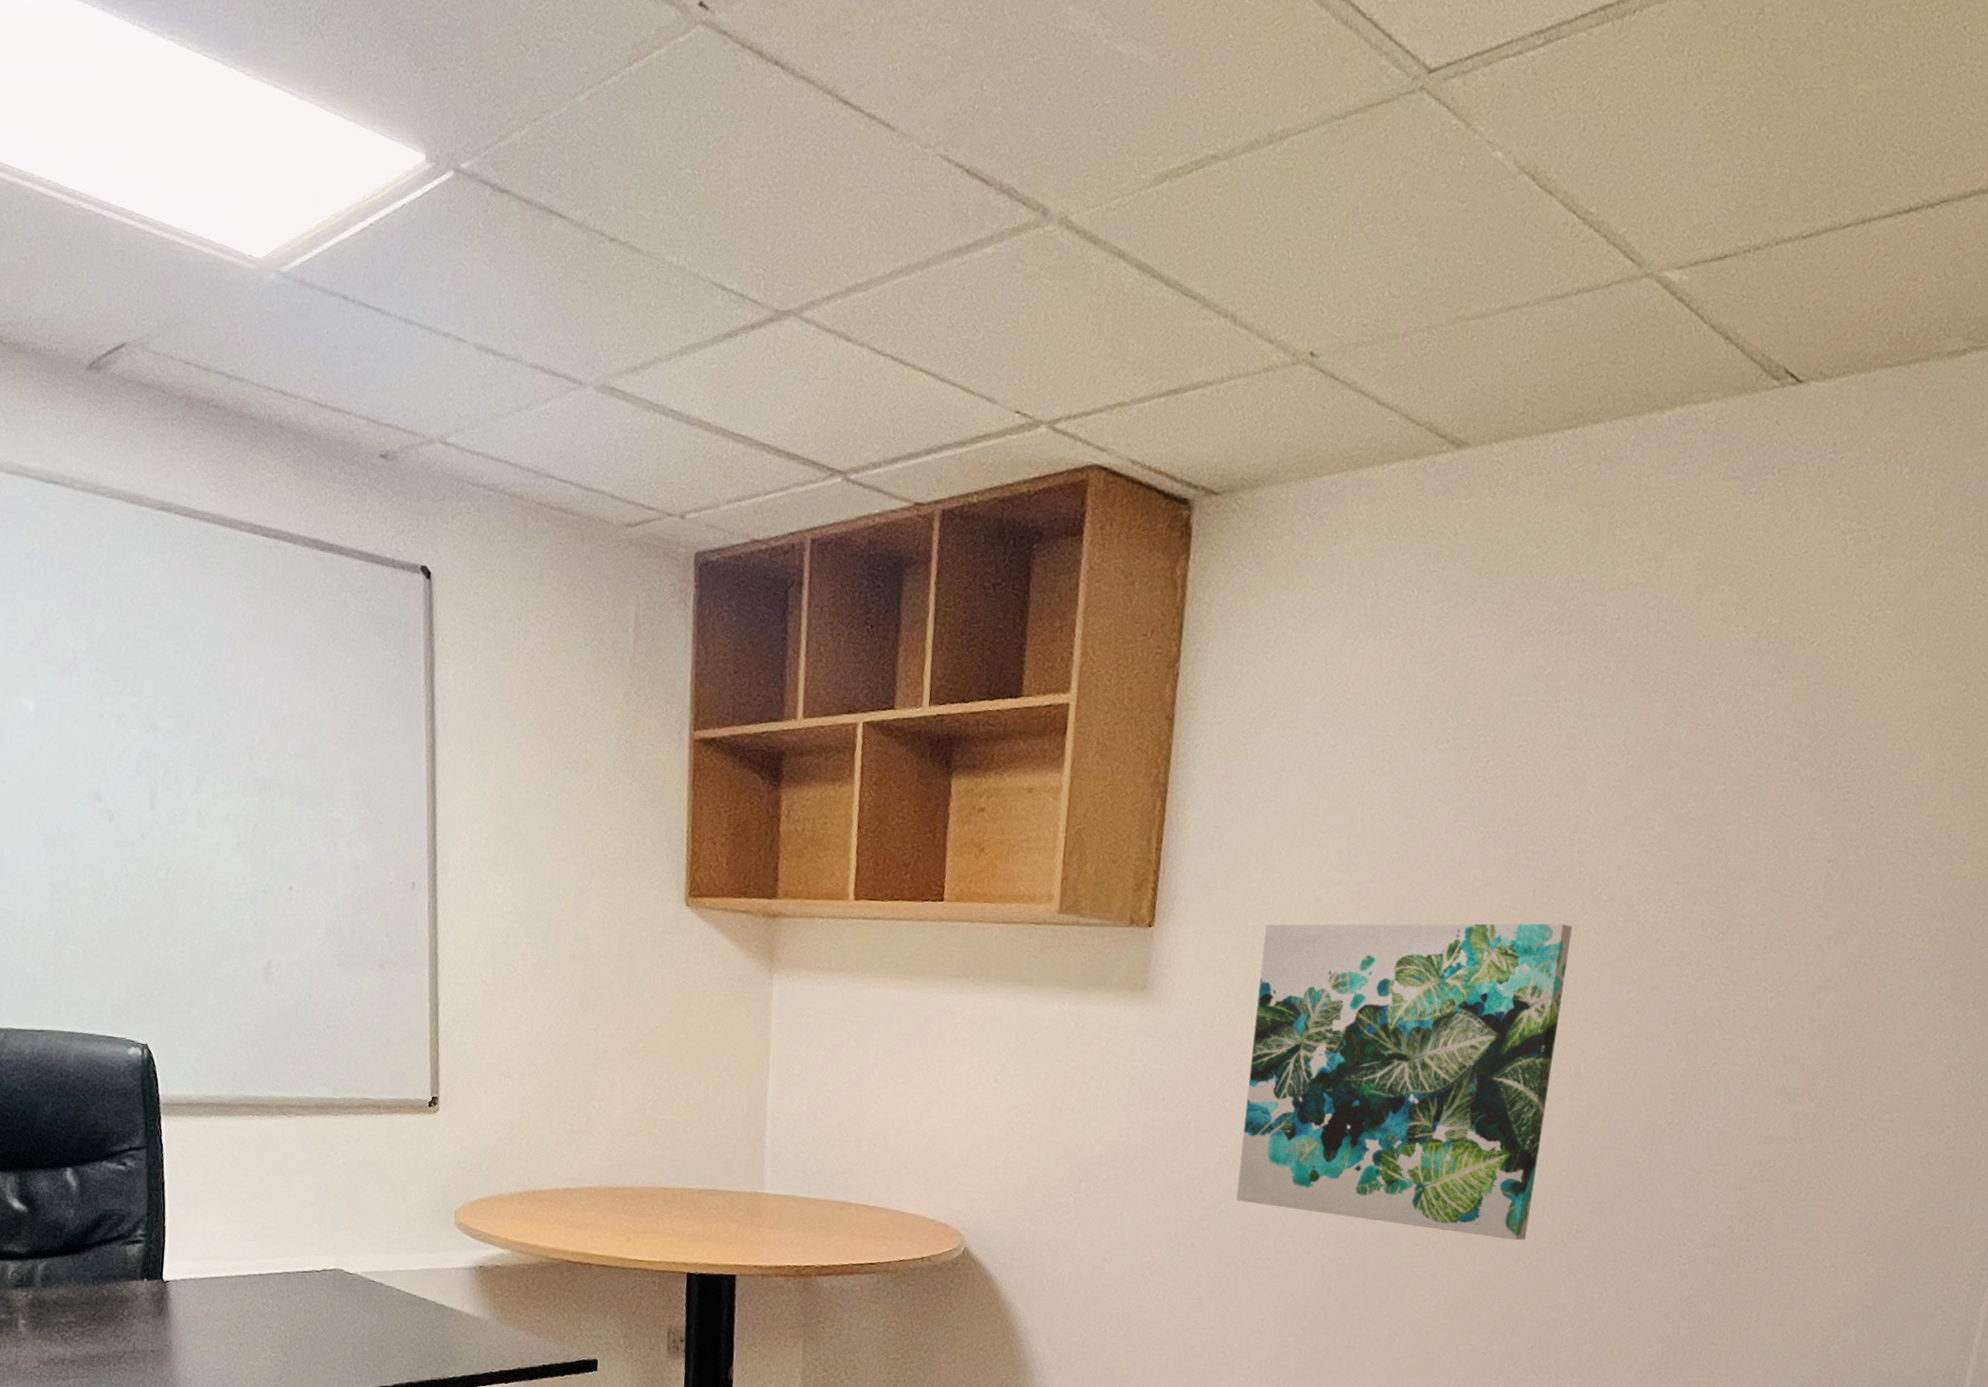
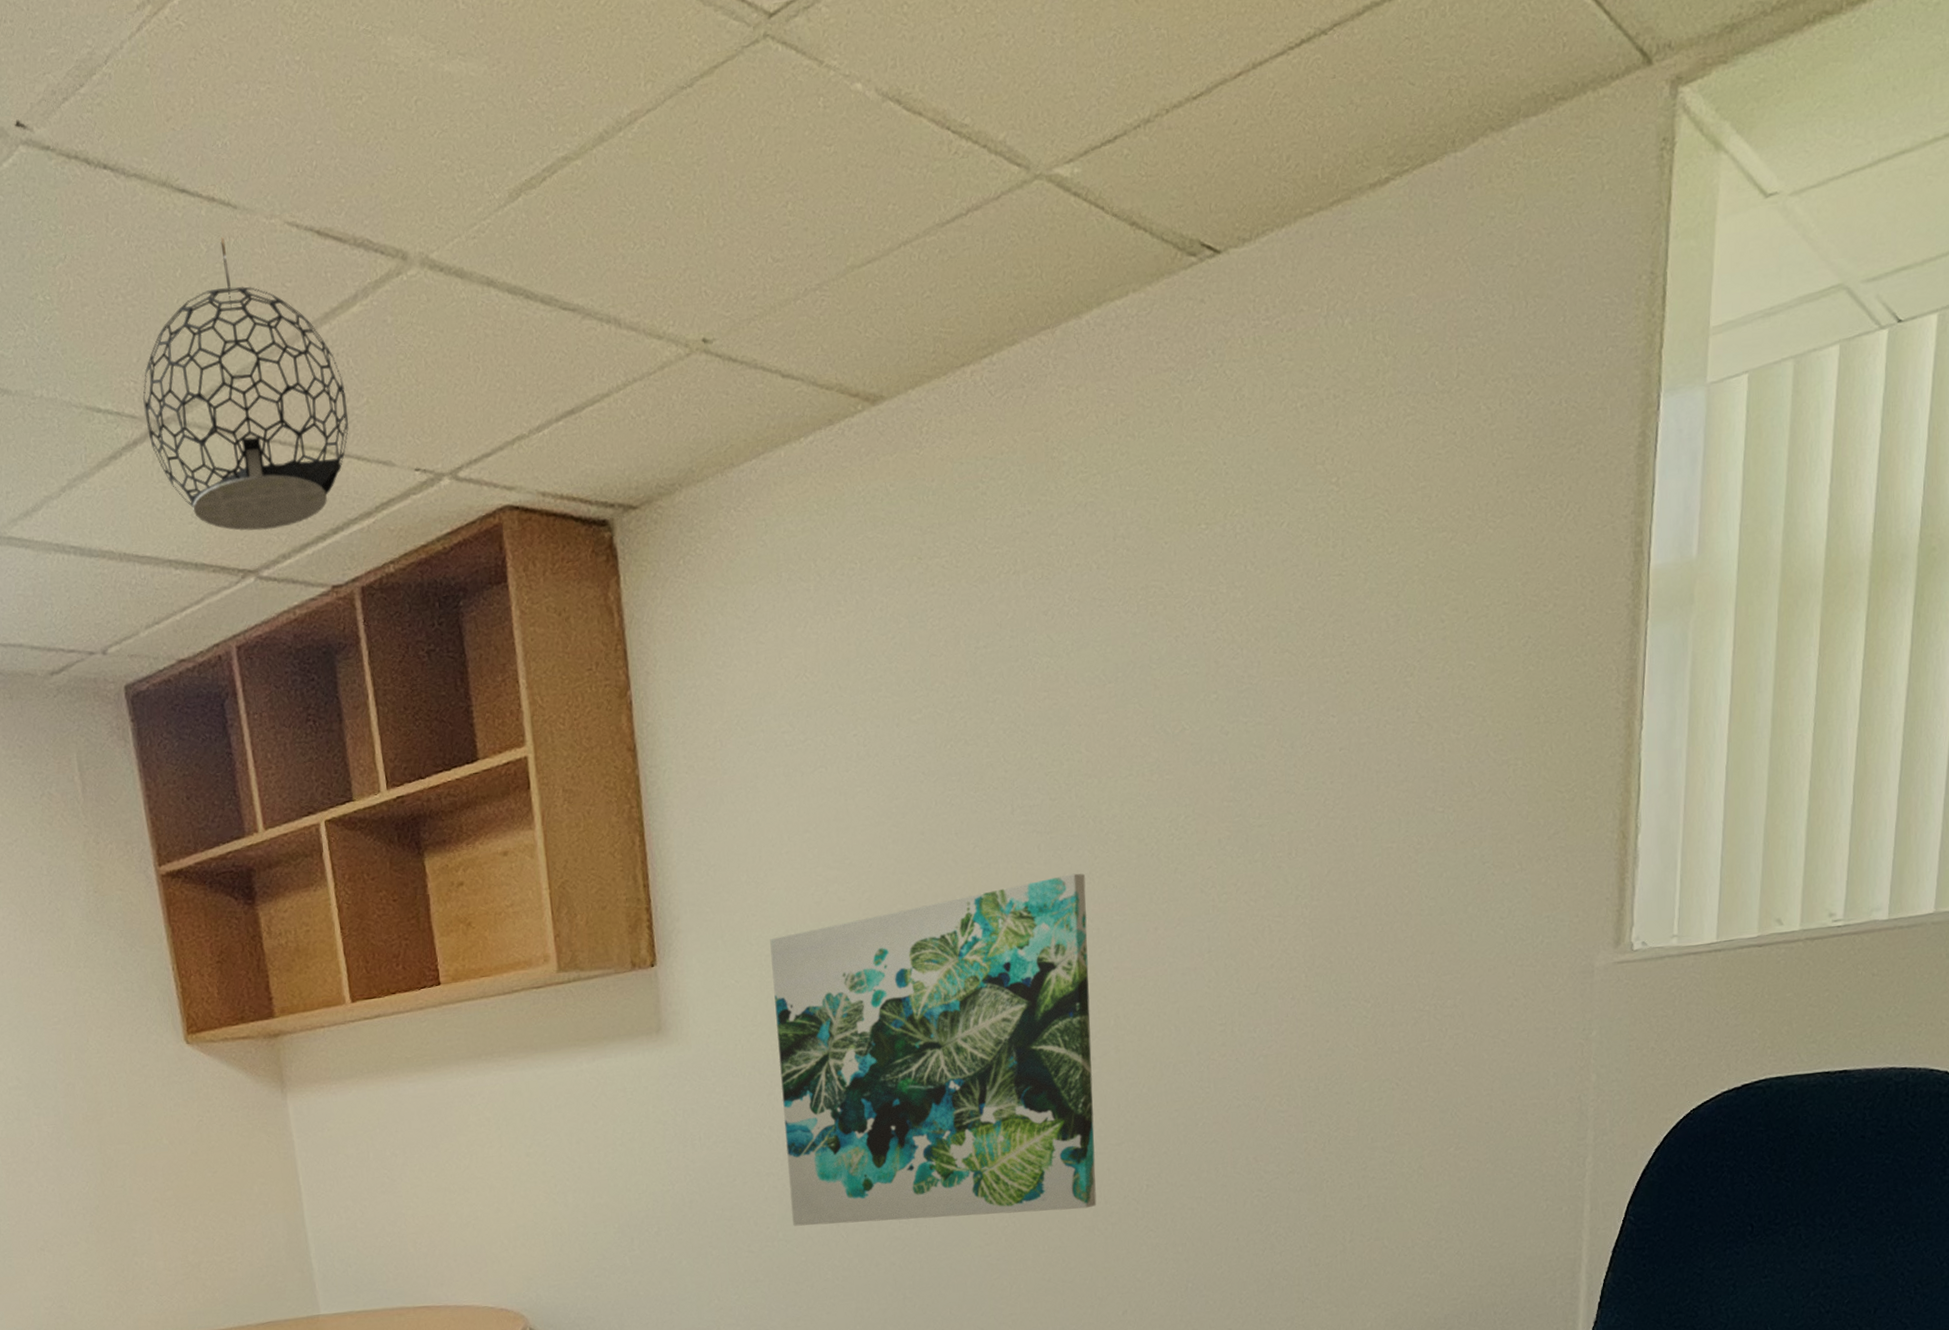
pendant light: none [767,154,965,438] -> present [143,237,350,531]

